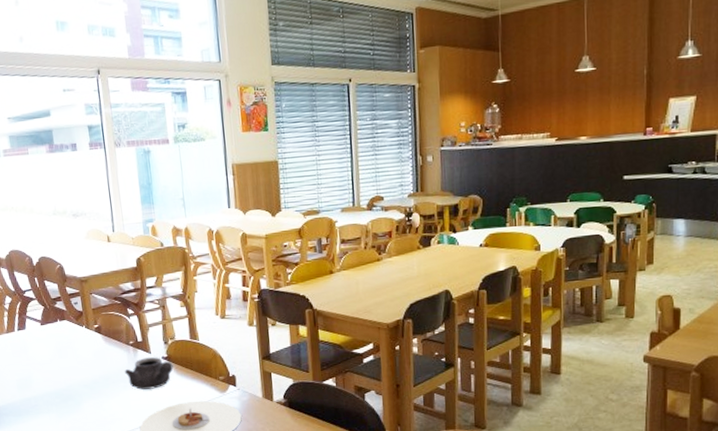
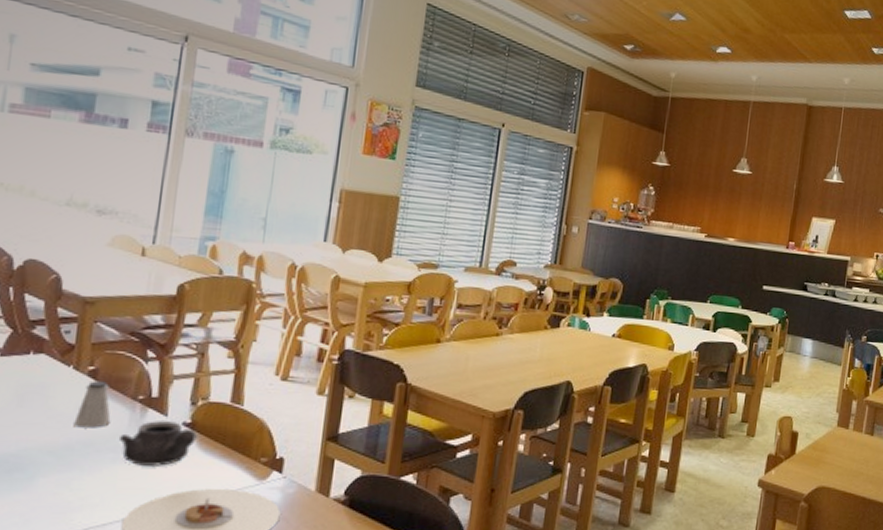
saltshaker: none [94,334,117,368] -> present [73,381,111,428]

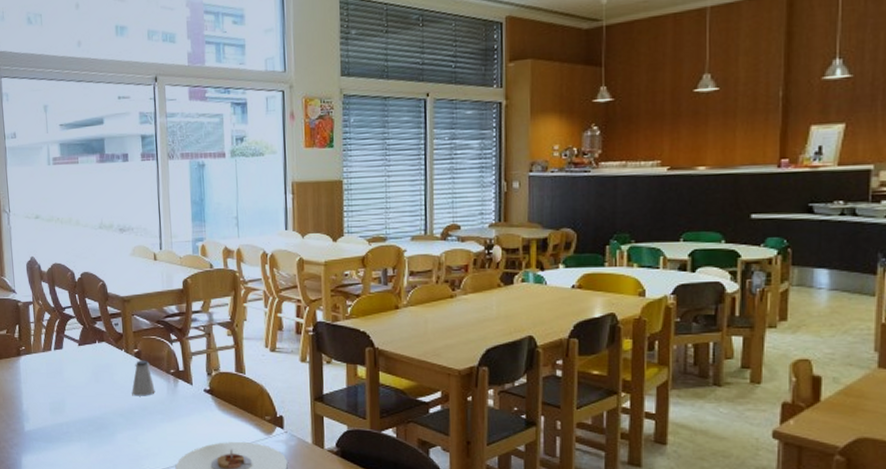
teapot: present [118,419,197,468] -> none [162,388,216,425]

